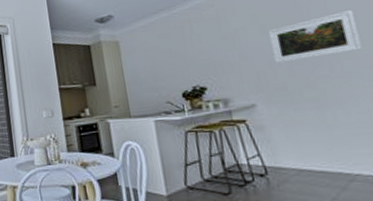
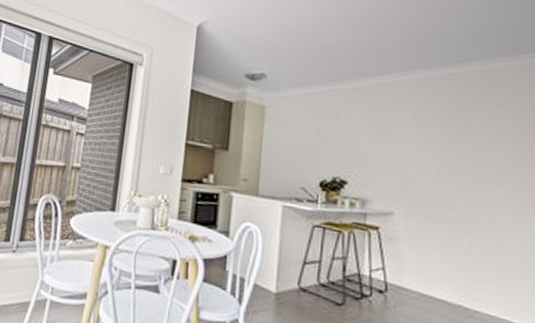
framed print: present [267,10,363,64] -> none [424,133,514,179]

